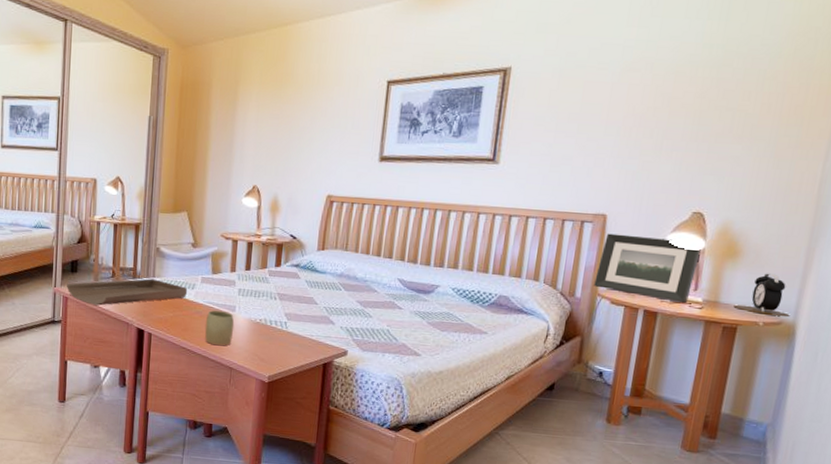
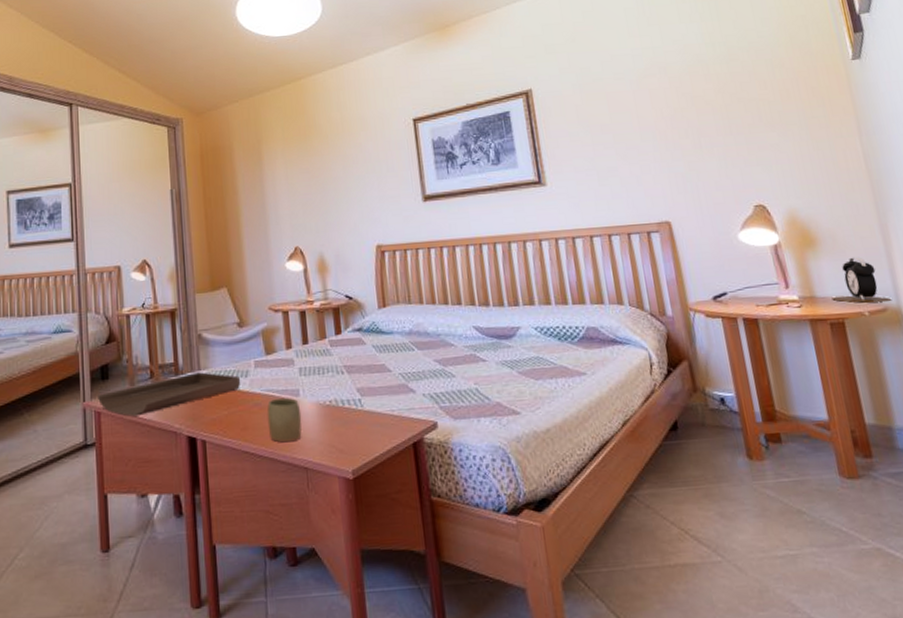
picture frame: present [594,233,701,303] -> none [677,237,784,304]

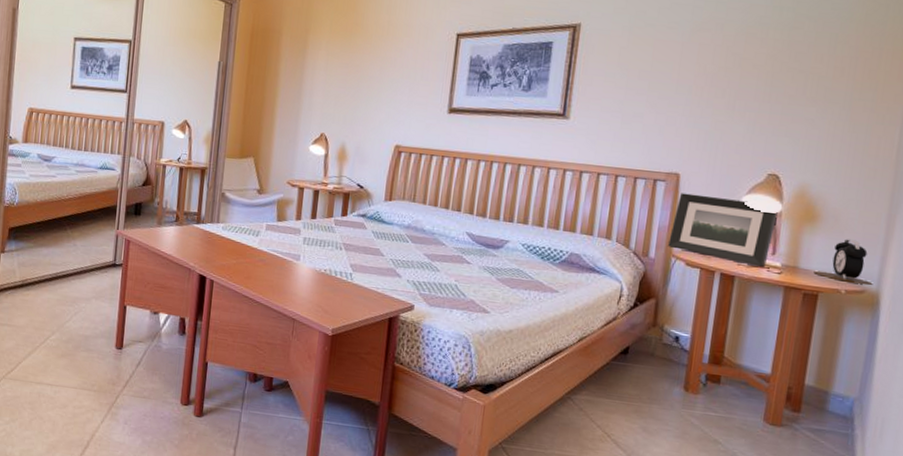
tray: present [98,372,241,417] -> none [129,224,252,250]
mug: present [266,398,302,443] -> none [268,259,299,296]
picture frame: none [677,237,784,304] -> present [668,193,778,267]

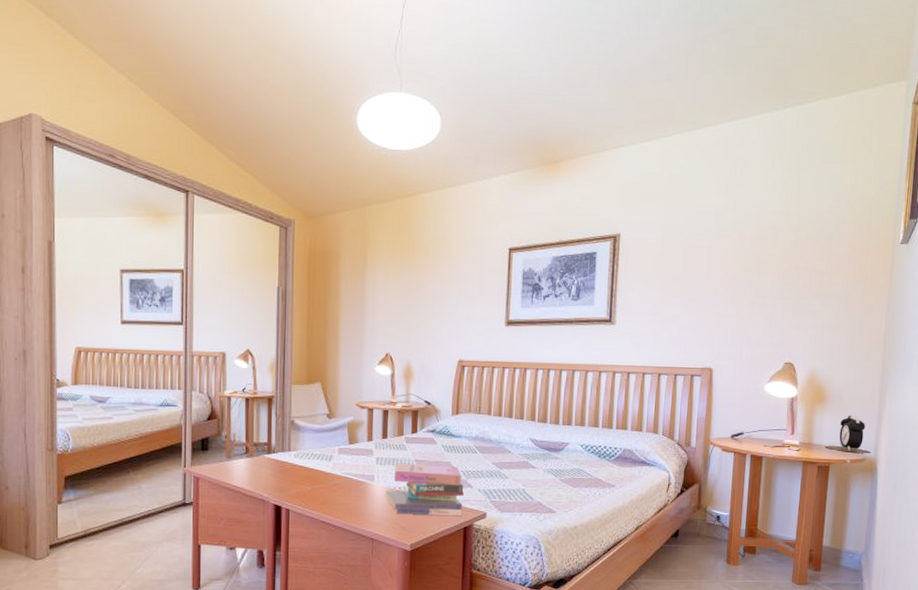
books: none [308,244,392,306] -> present [384,463,464,517]
picture frame: present [668,193,778,267] -> none [706,385,794,446]

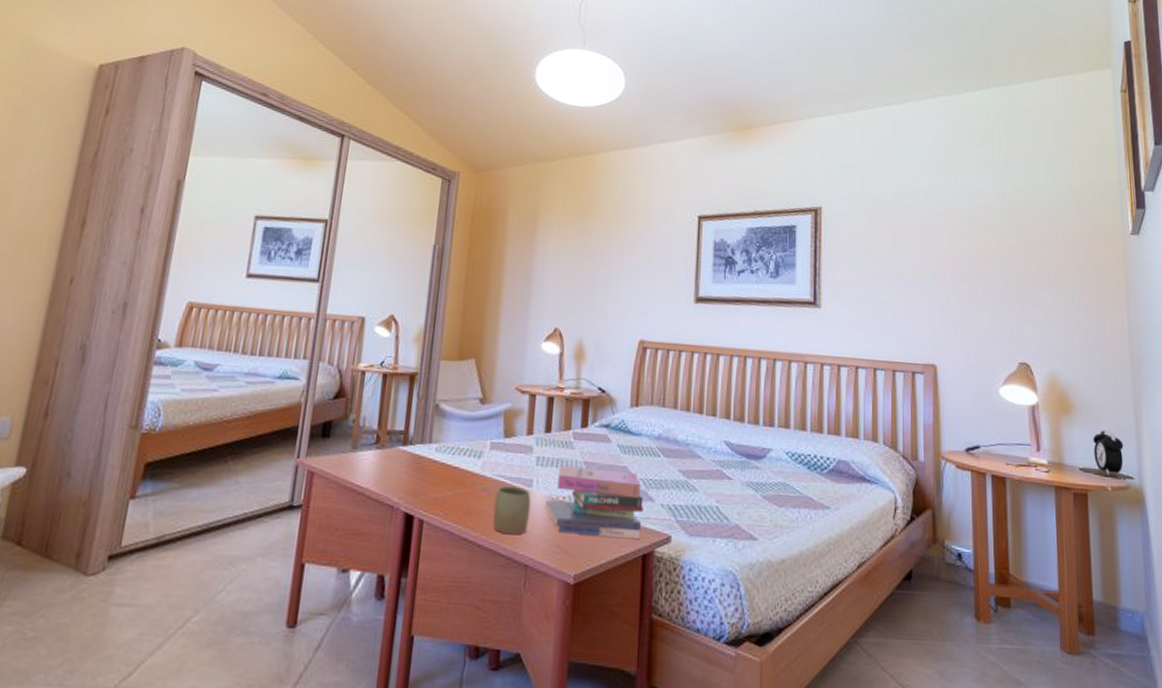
mug: none [344,481,374,517] -> present [493,486,531,535]

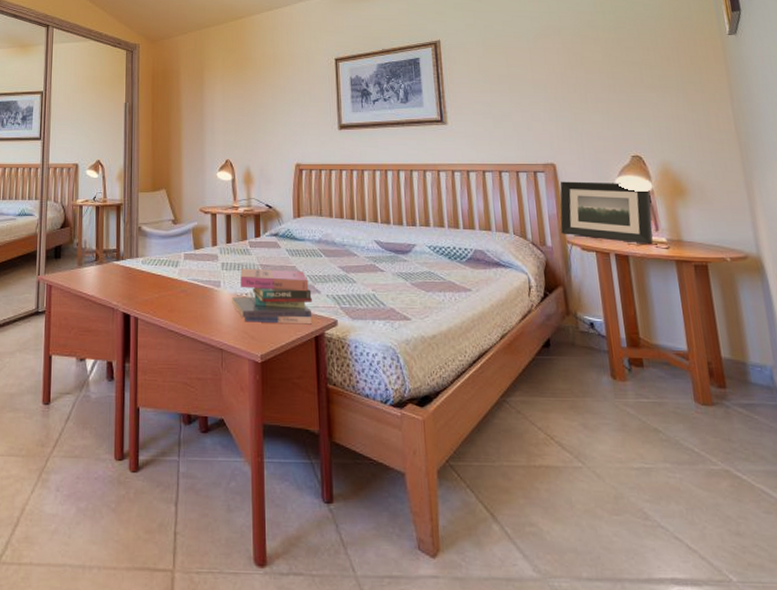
mug: present [493,486,531,535] -> none [191,288,221,326]
picture frame: none [936,386,1035,466] -> present [560,181,653,244]
alarm clock: present [1079,430,1135,481] -> none [697,208,753,251]

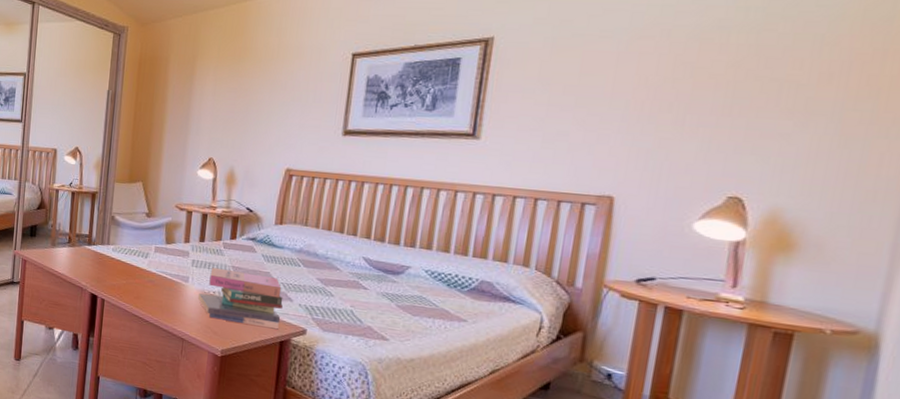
picture frame: present [560,181,653,244] -> none [599,217,740,301]

